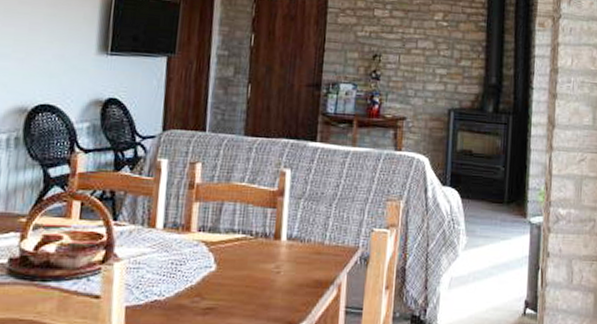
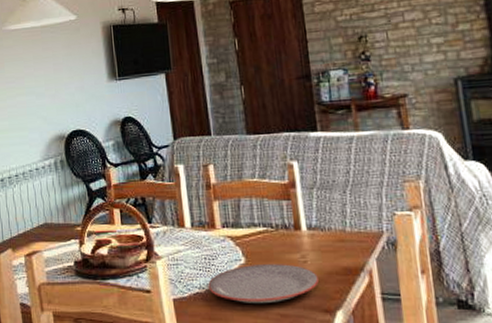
plate: none [169,273,288,313] -> present [208,264,319,303]

